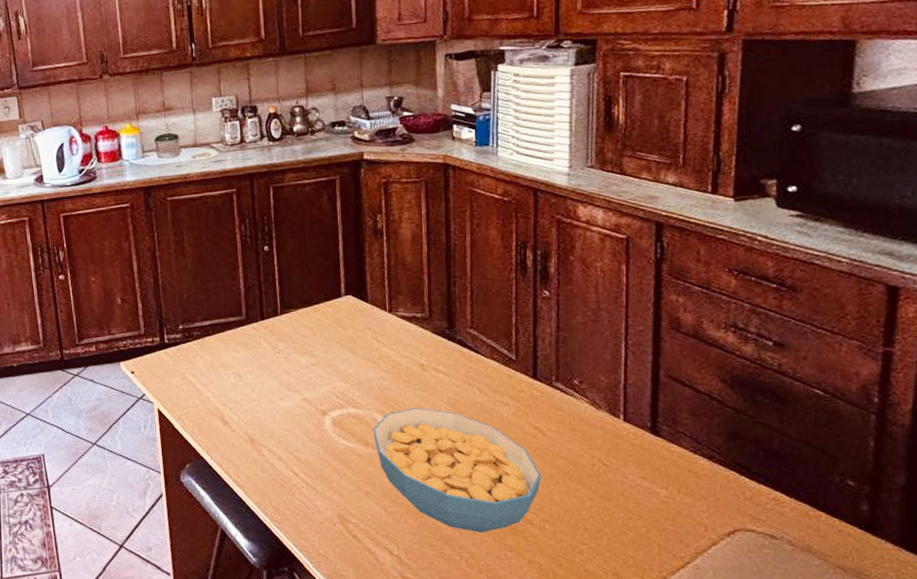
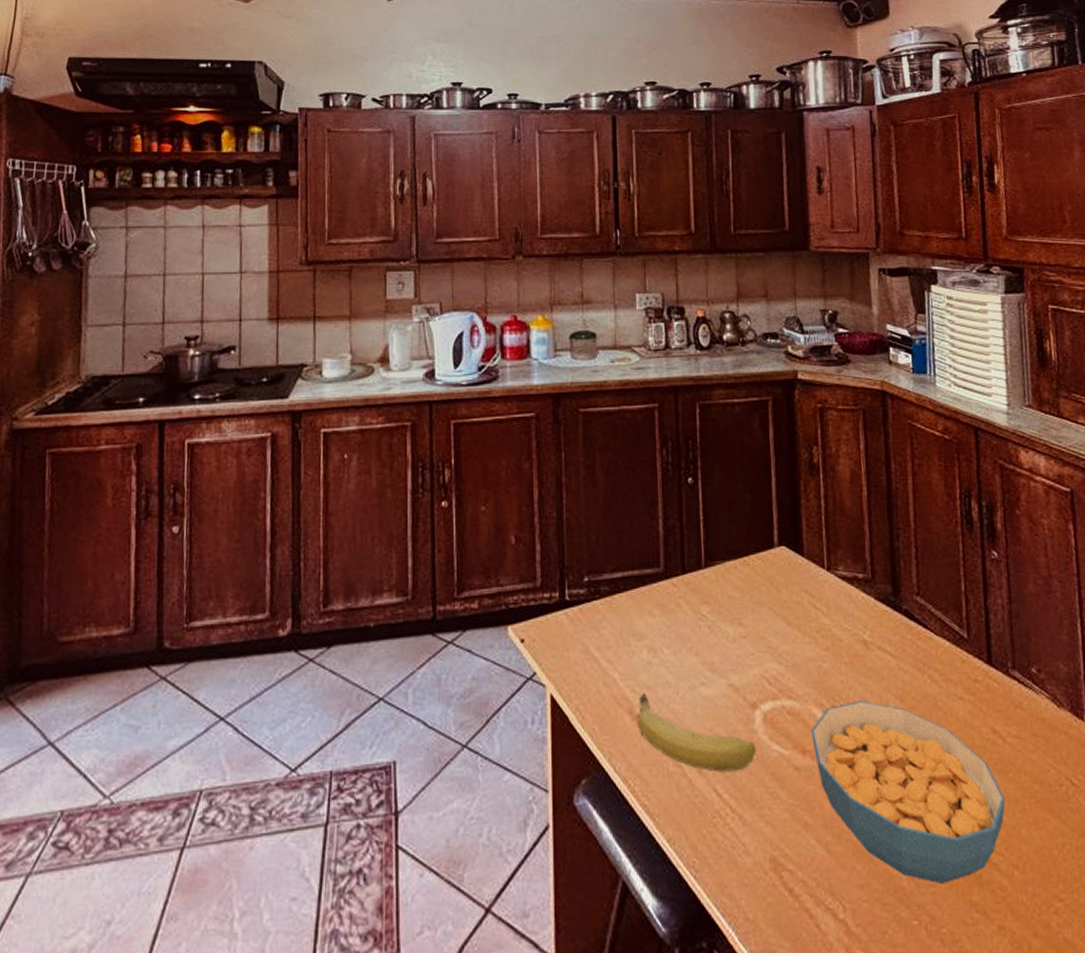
fruit: none [227,406,327,459] -> present [637,693,757,772]

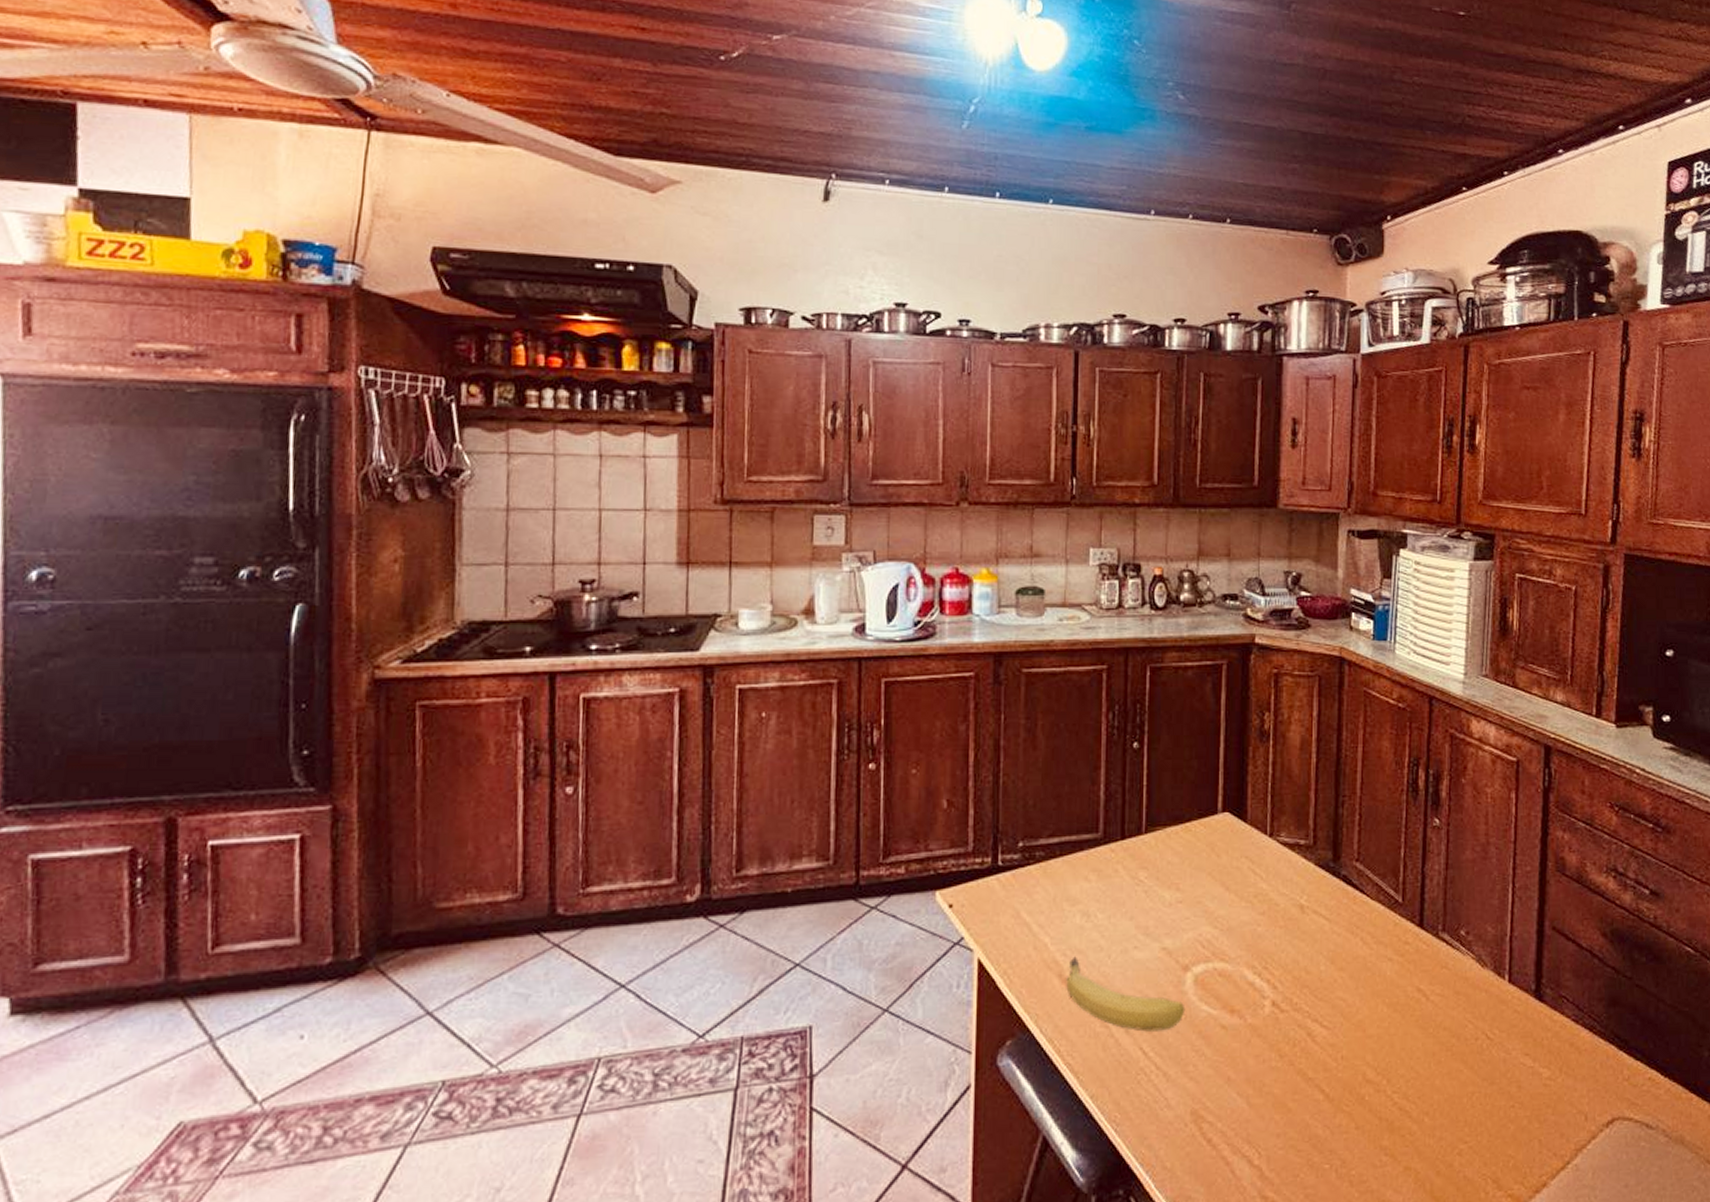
cereal bowl: present [811,701,1006,885] -> none [1241,963,1423,1132]

